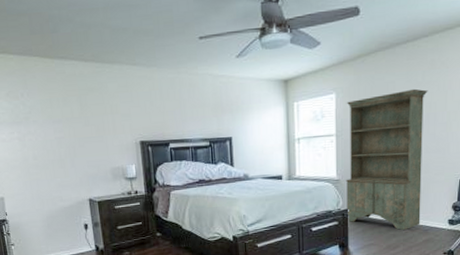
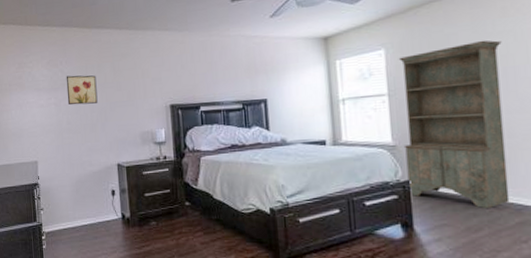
wall art: none [28,108,66,140] -> present [66,75,98,105]

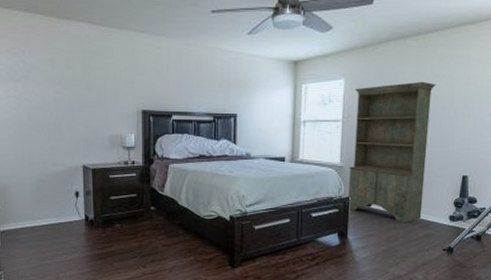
wall art: present [66,75,98,105] -> none [28,67,64,101]

